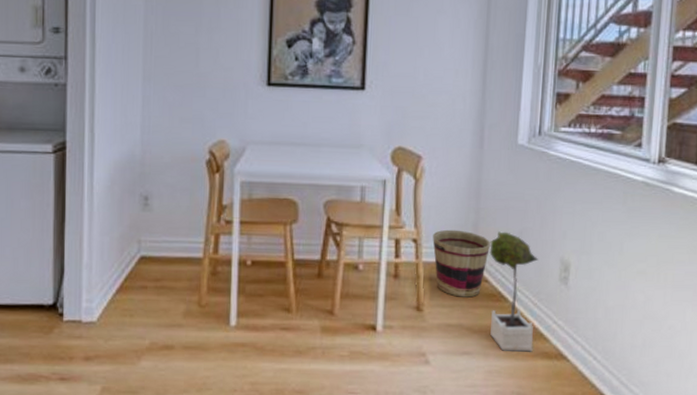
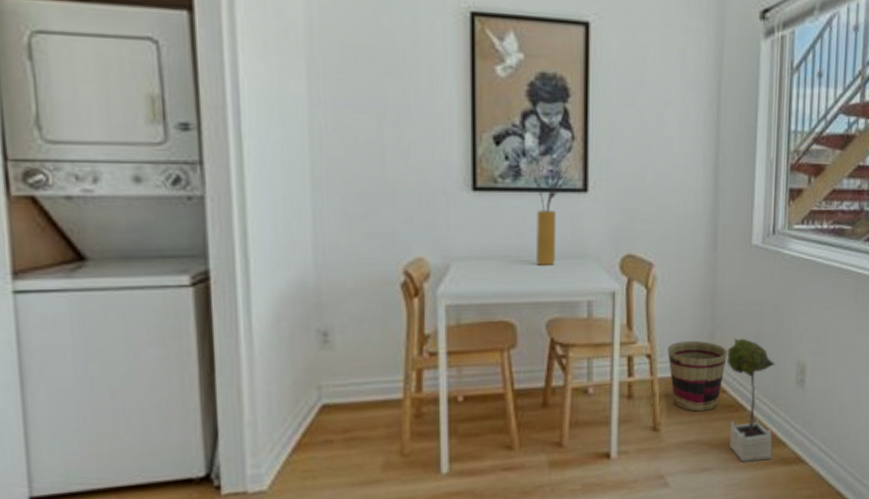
vase: none [318,65,349,153] -> present [534,165,569,265]

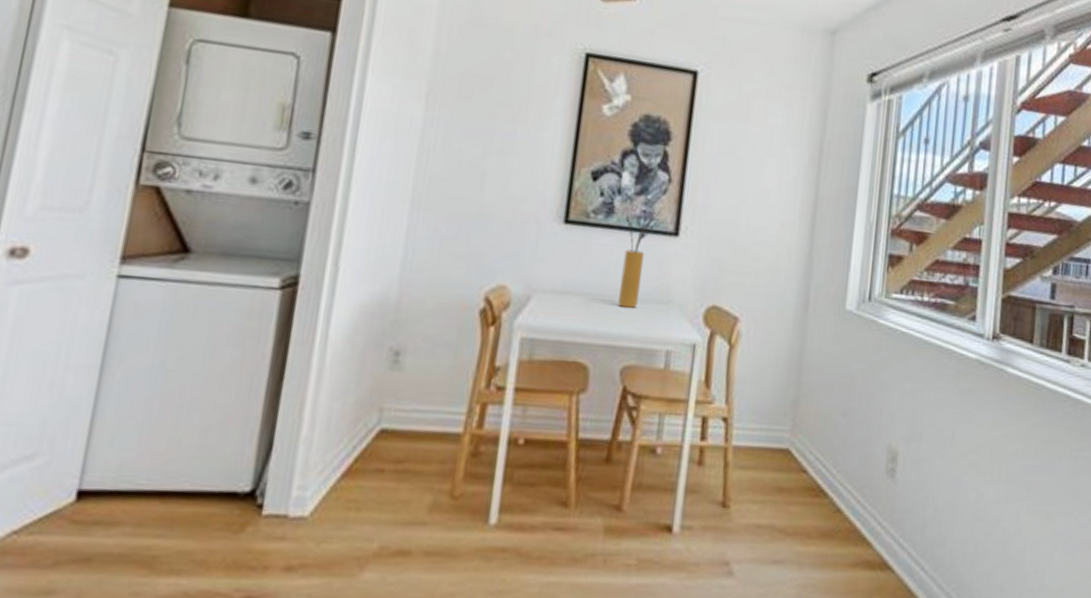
basket: present [668,340,728,412] -> none [745,407,812,492]
potted tree: present [727,338,776,463] -> none [806,411,864,561]

